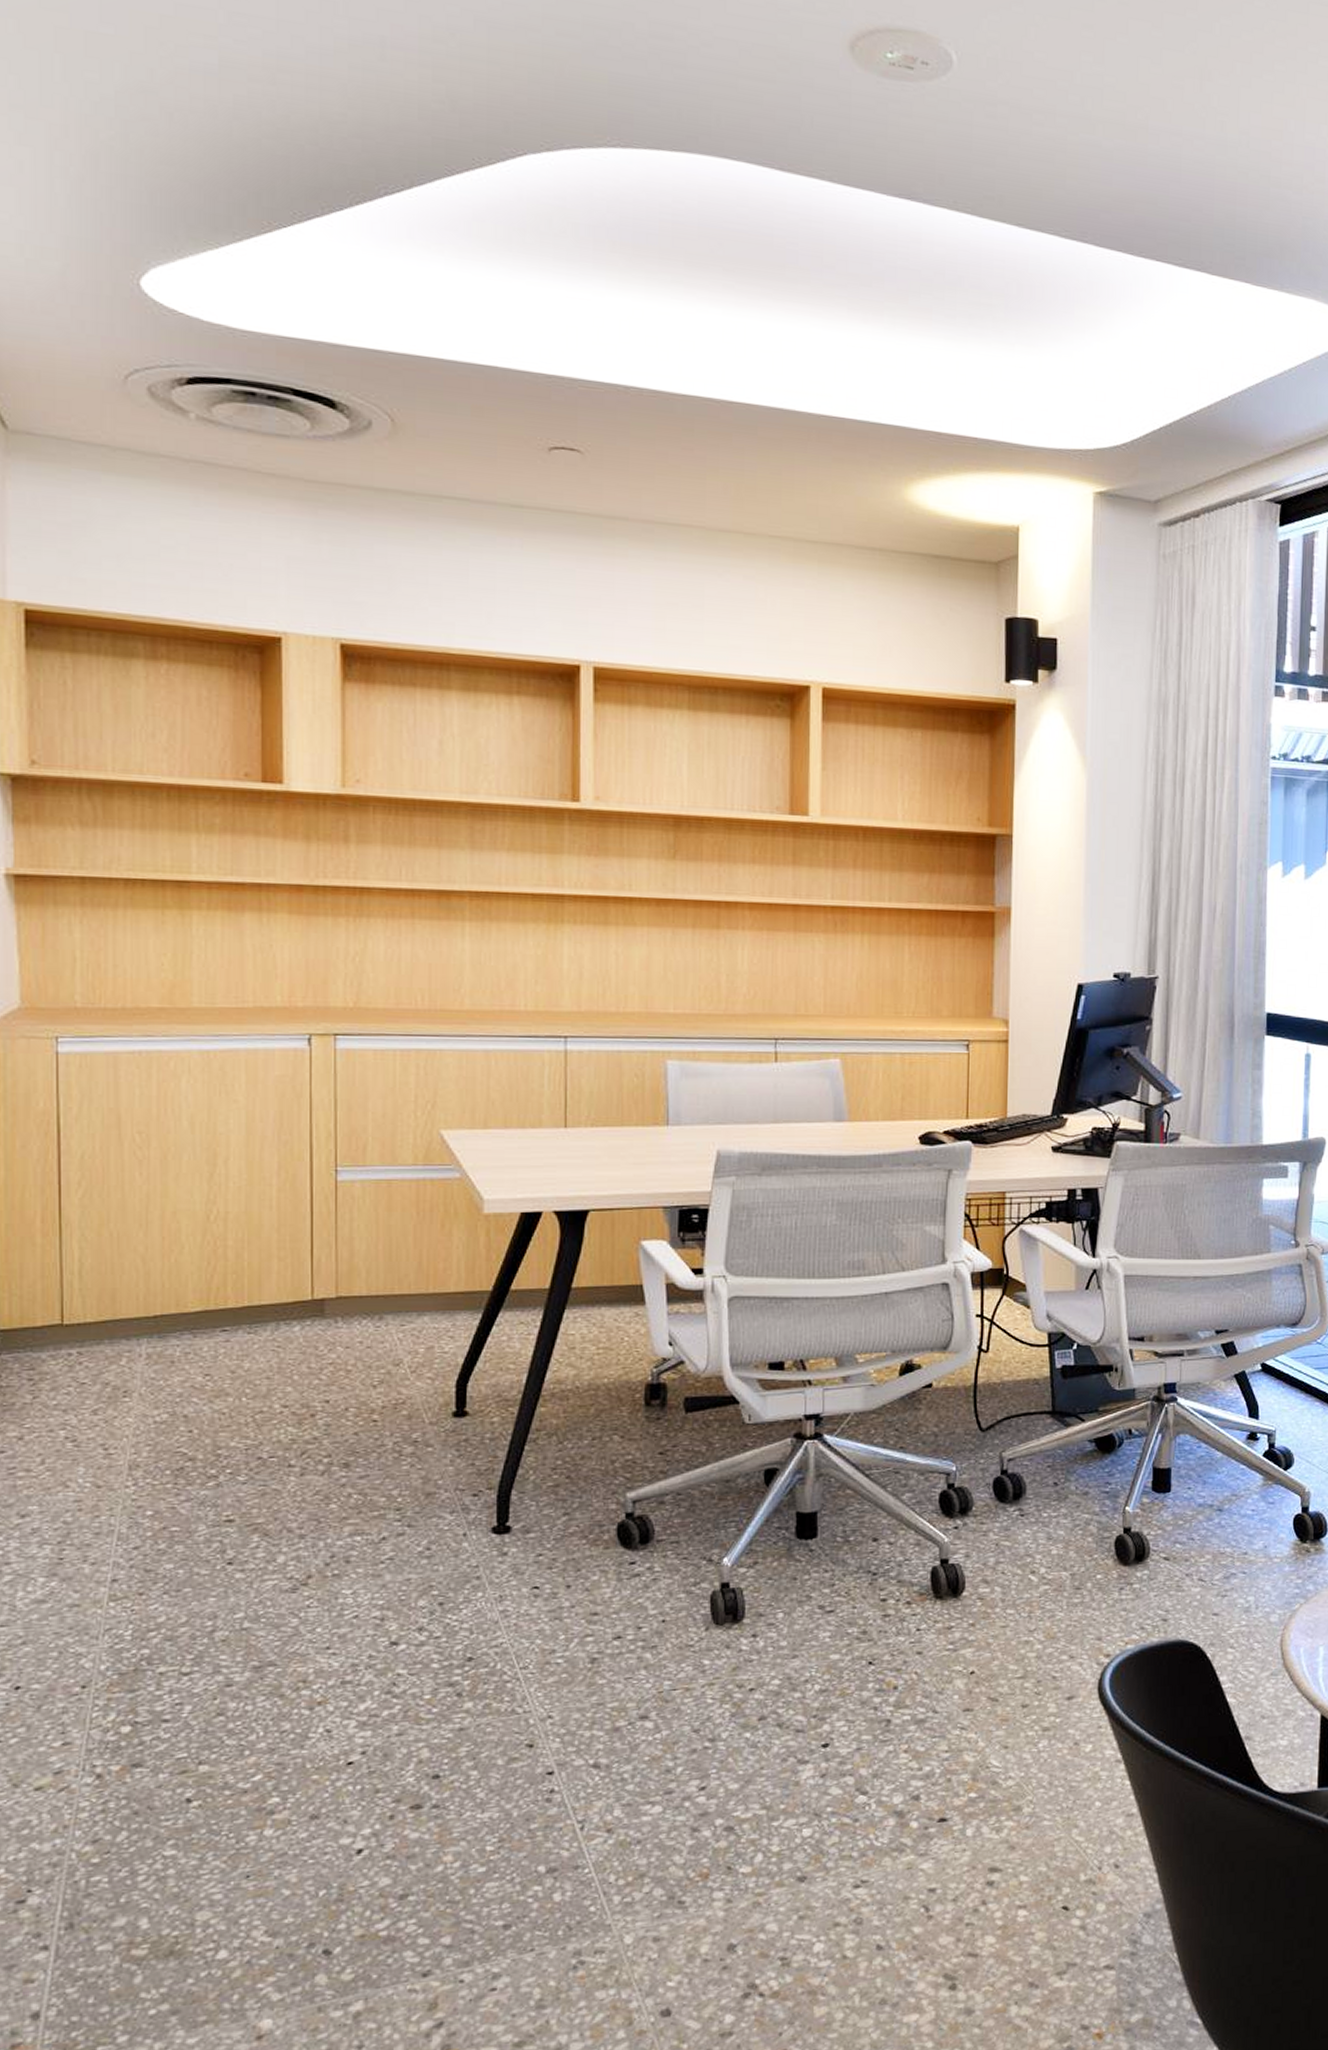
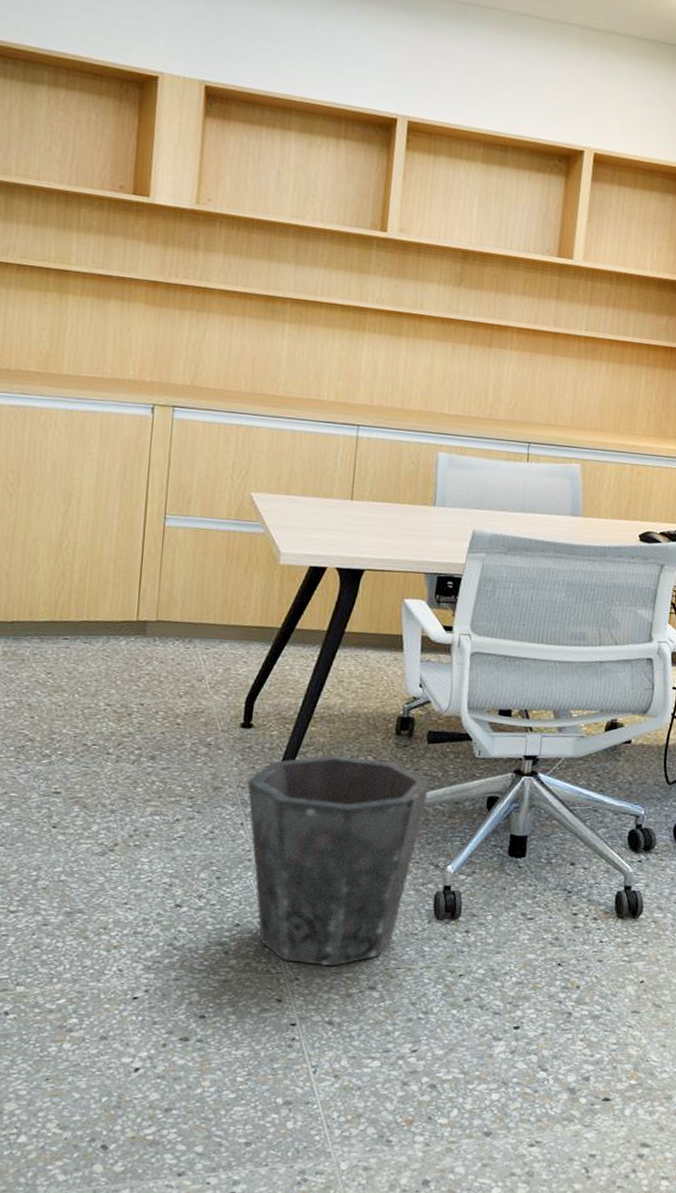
waste bin: none [467,1438,693,1698] -> present [247,754,431,967]

